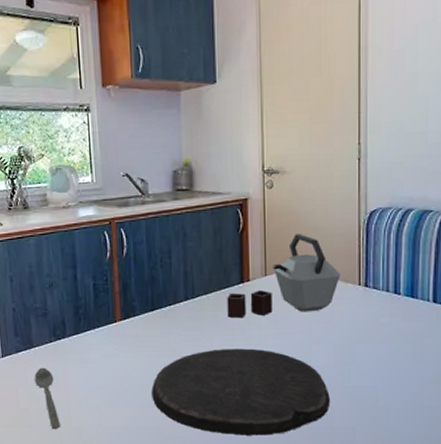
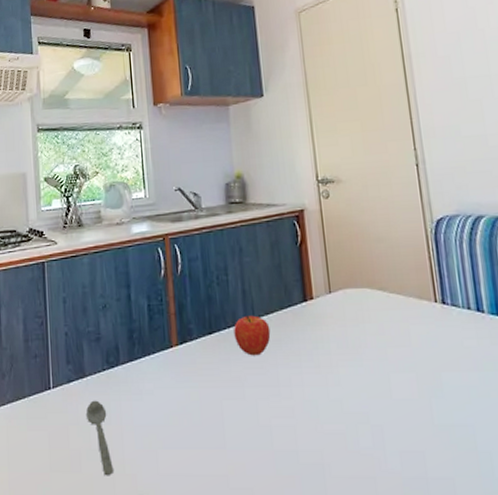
plate: present [151,348,330,436] -> none [213,377,420,488]
fruit: none [174,295,208,330] -> present [234,315,271,356]
kettle: present [227,234,341,319] -> none [290,246,413,342]

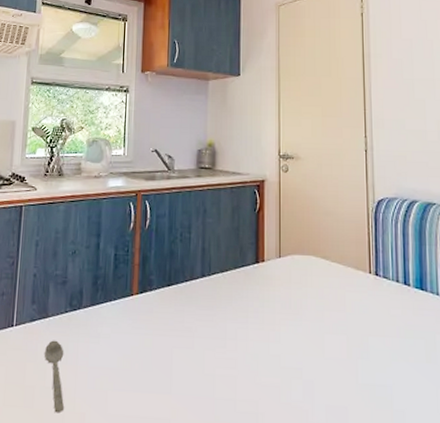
fruit: present [234,315,271,356] -> none [190,271,223,309]

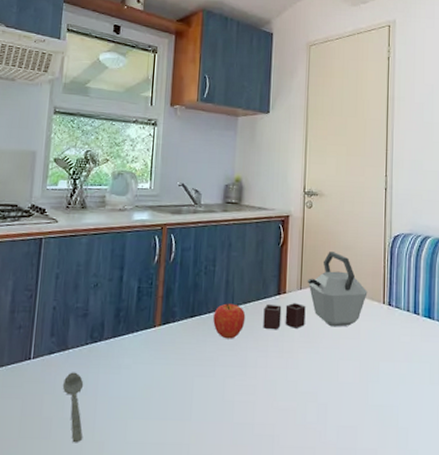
fruit: none [190,271,223,309] -> present [213,303,246,339]
kettle: none [242,218,352,301] -> present [263,252,368,330]

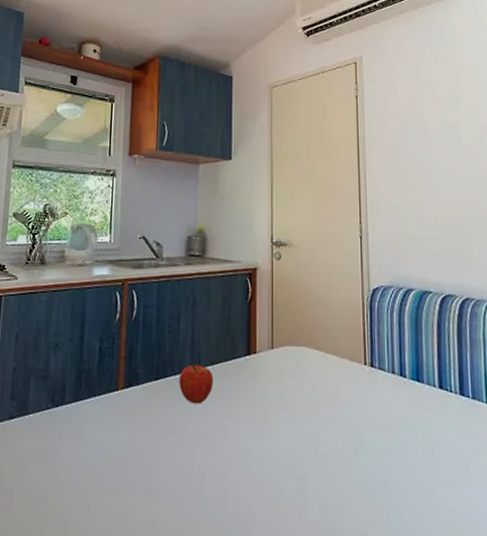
spoon: present [63,372,84,443] -> none [24,438,45,517]
kettle: present [263,252,368,330] -> none [233,307,347,394]

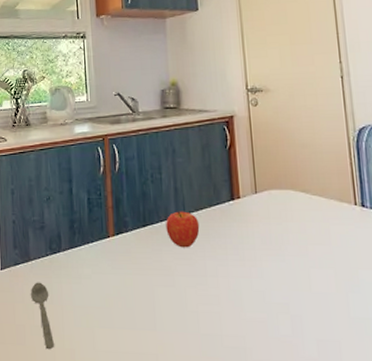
spoon: none [24,438,45,517] -> present [31,282,54,350]

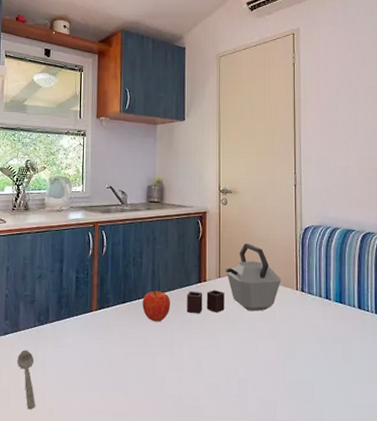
kettle: none [218,151,335,237] -> present [187,243,281,314]

